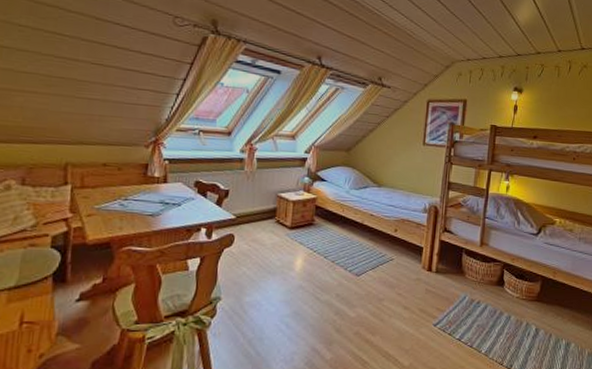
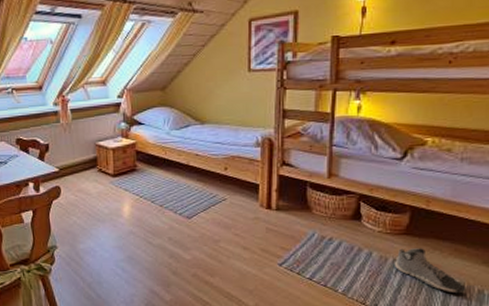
sneaker: none [527,313,580,356] -> present [395,248,466,294]

